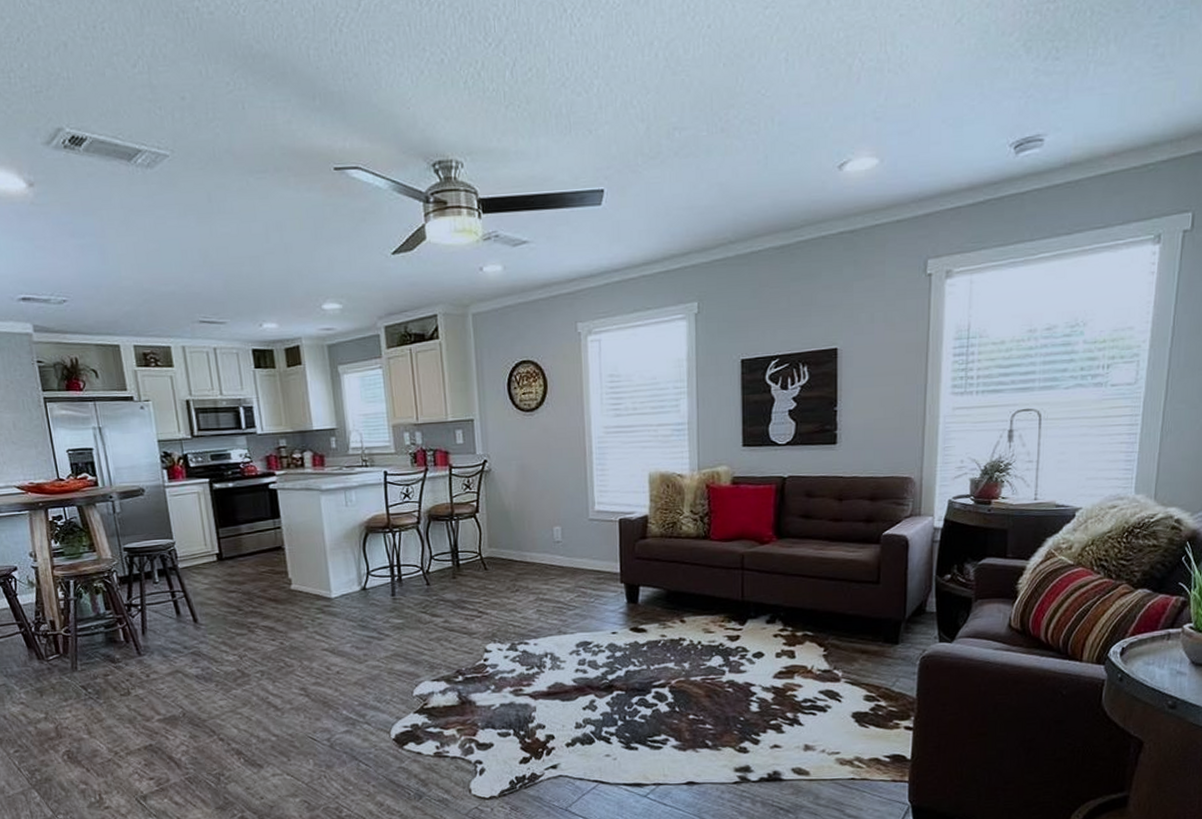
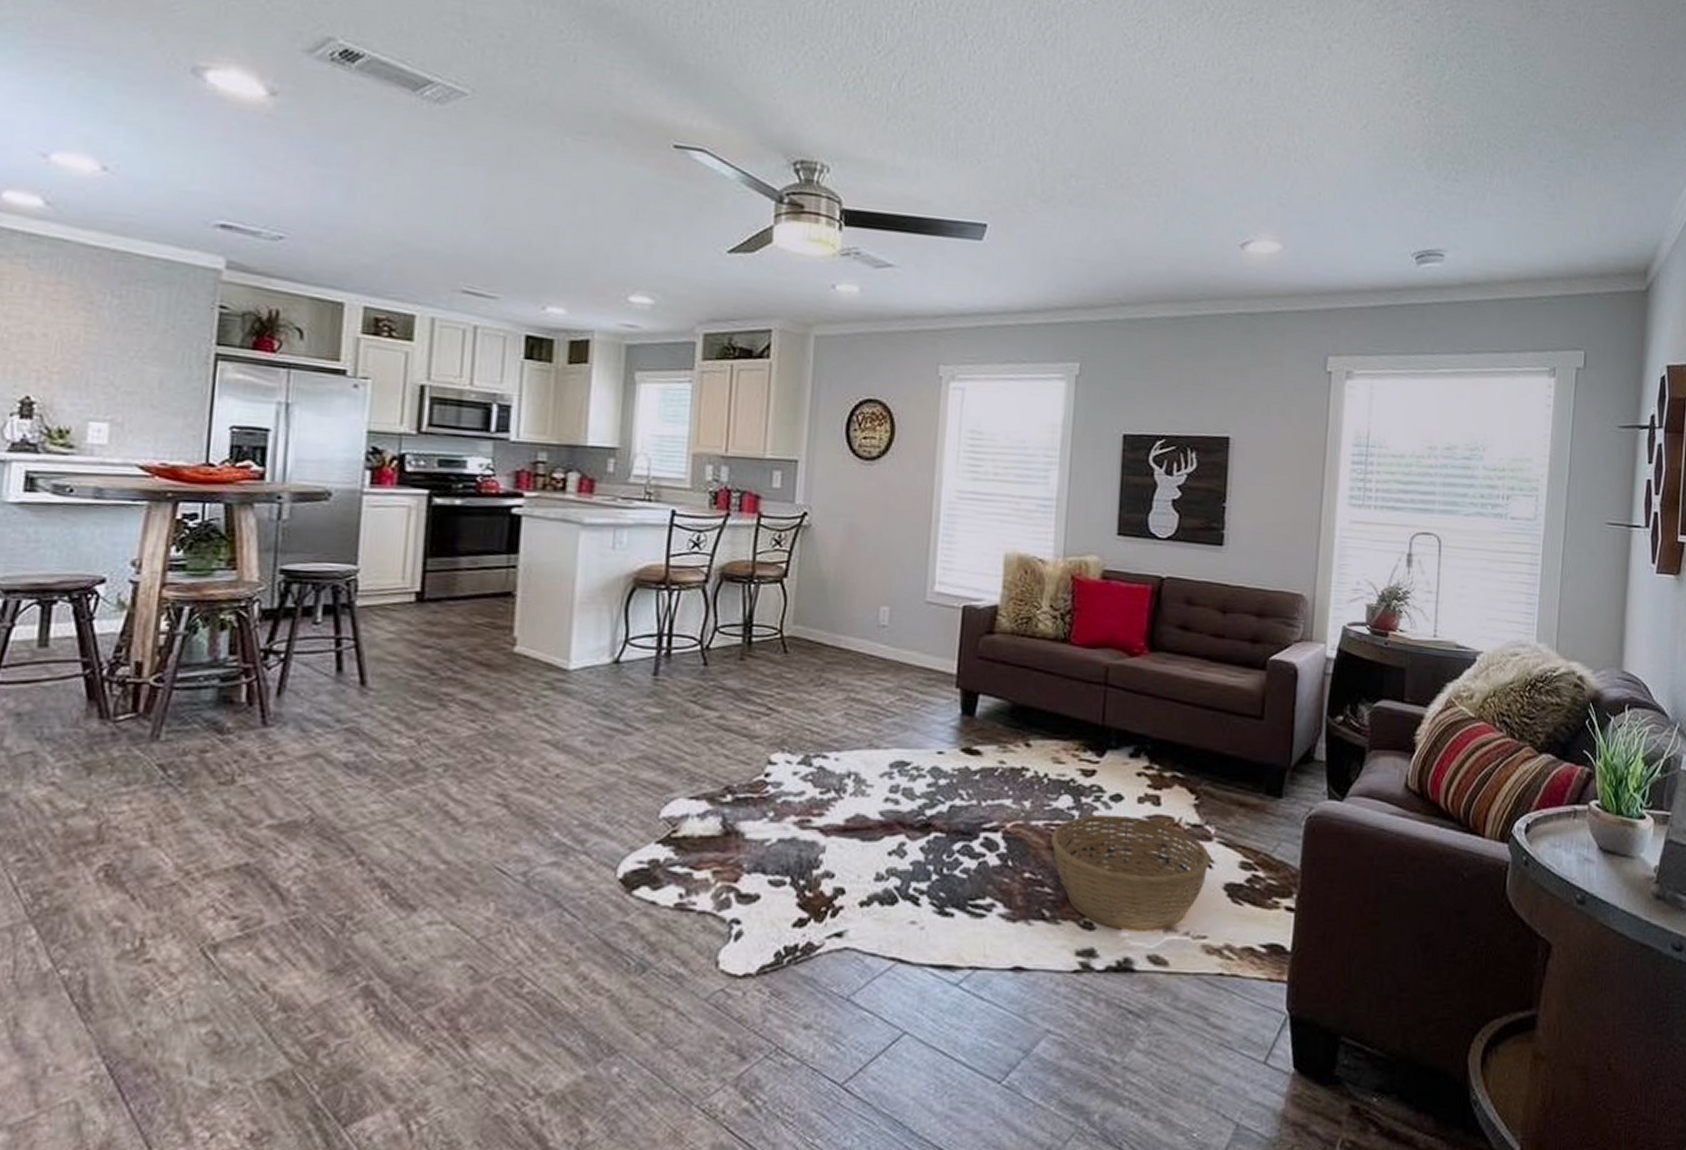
basket: none [708,668,839,752] -> present [1051,814,1211,931]

